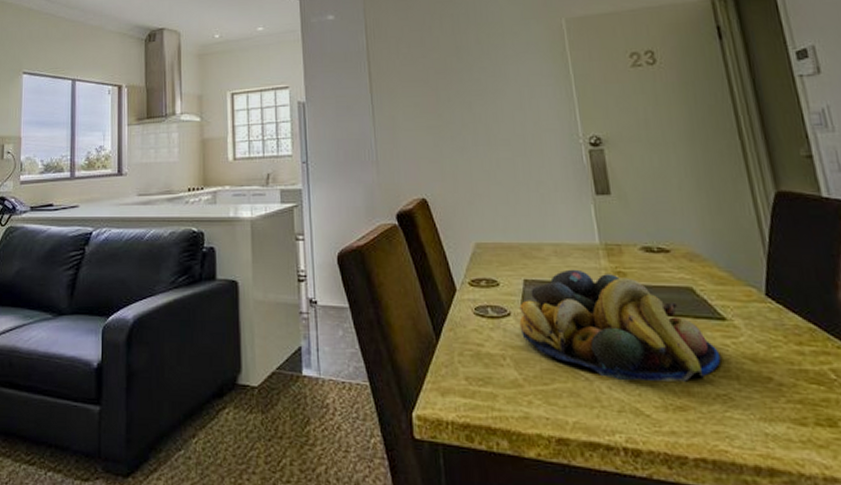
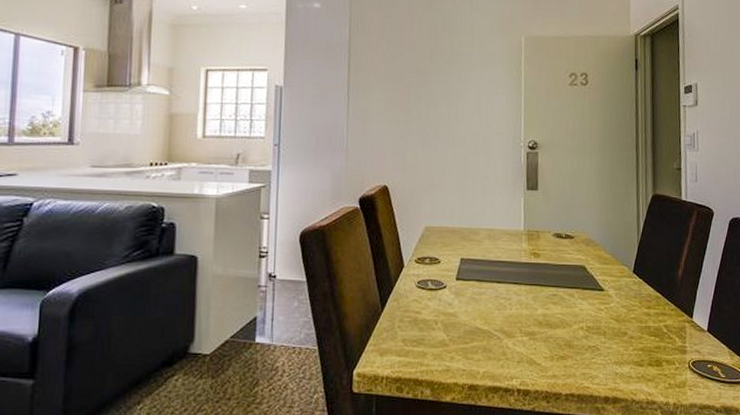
fruit bowl: present [519,269,721,382] -> none [452,250,596,339]

